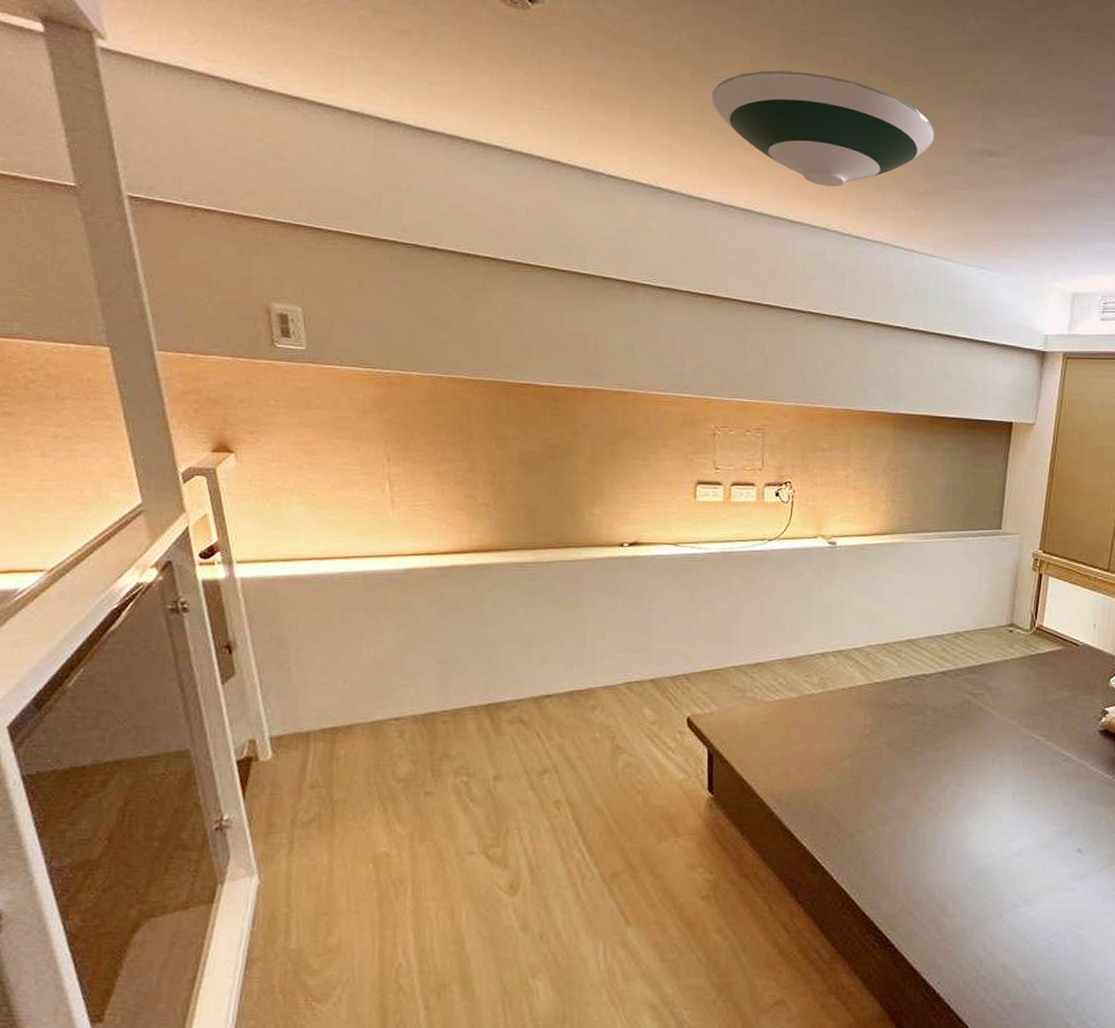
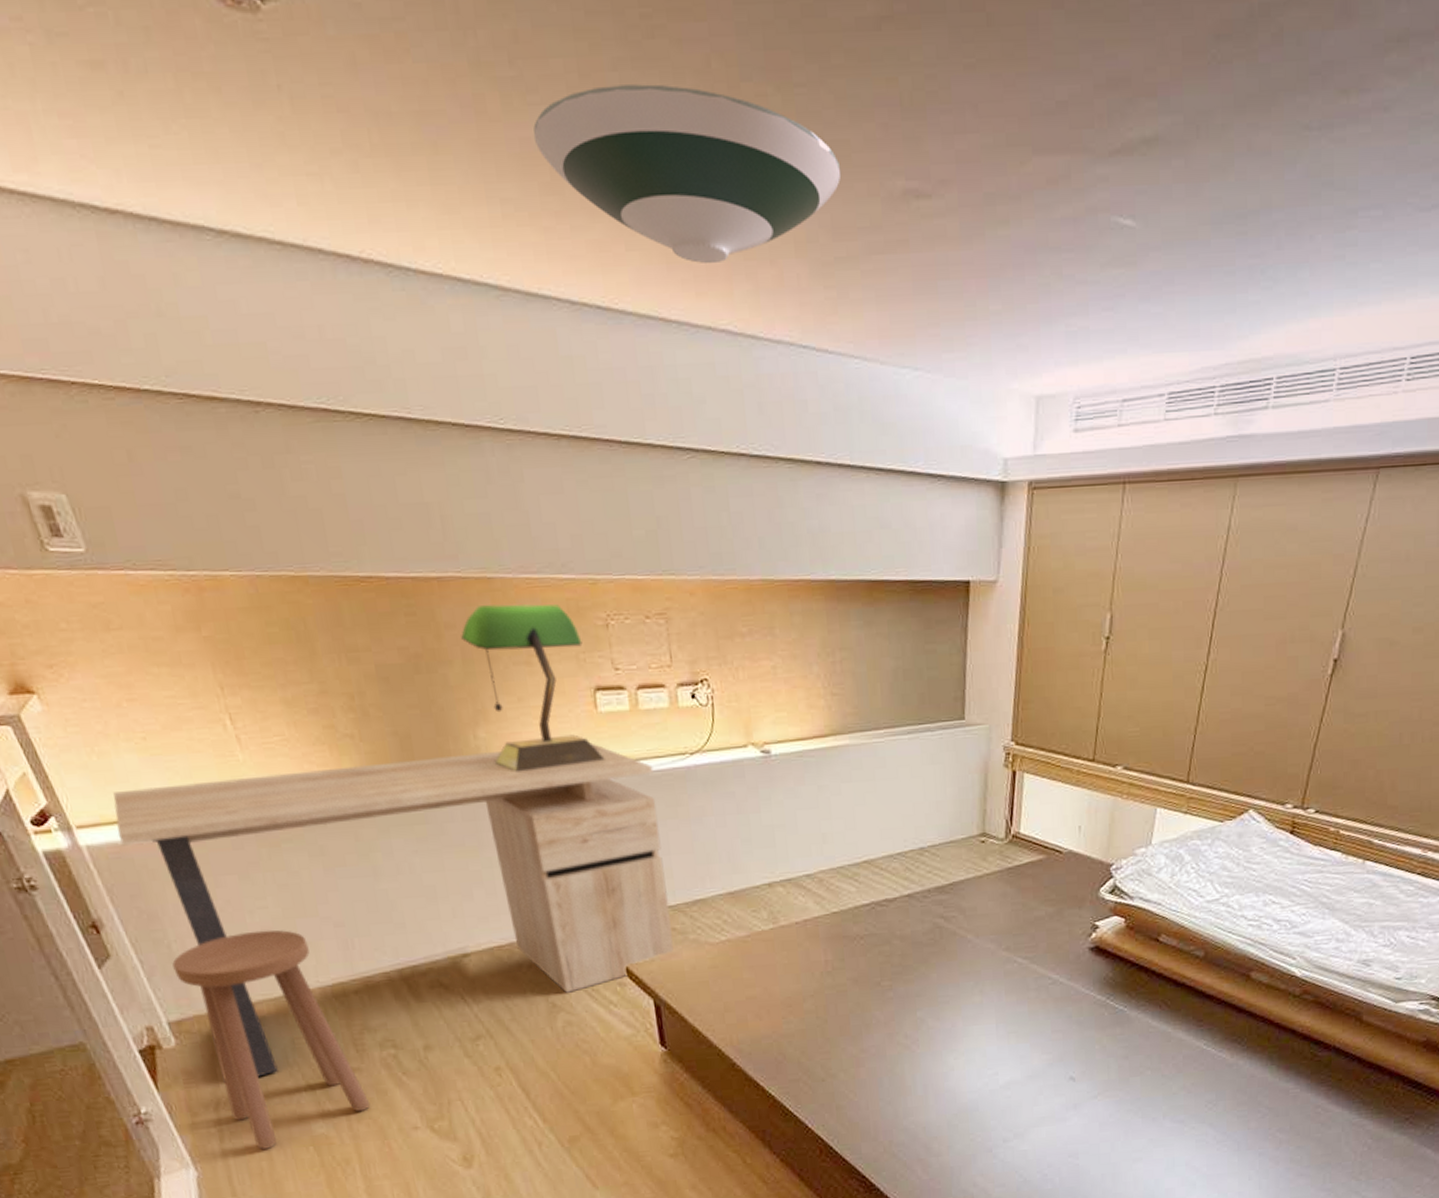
desk: none [270,525,736,794] -> present [113,742,674,1077]
stool: none [287,661,435,863] -> present [172,930,371,1149]
table lamp: none [594,412,696,544] -> present [461,604,605,772]

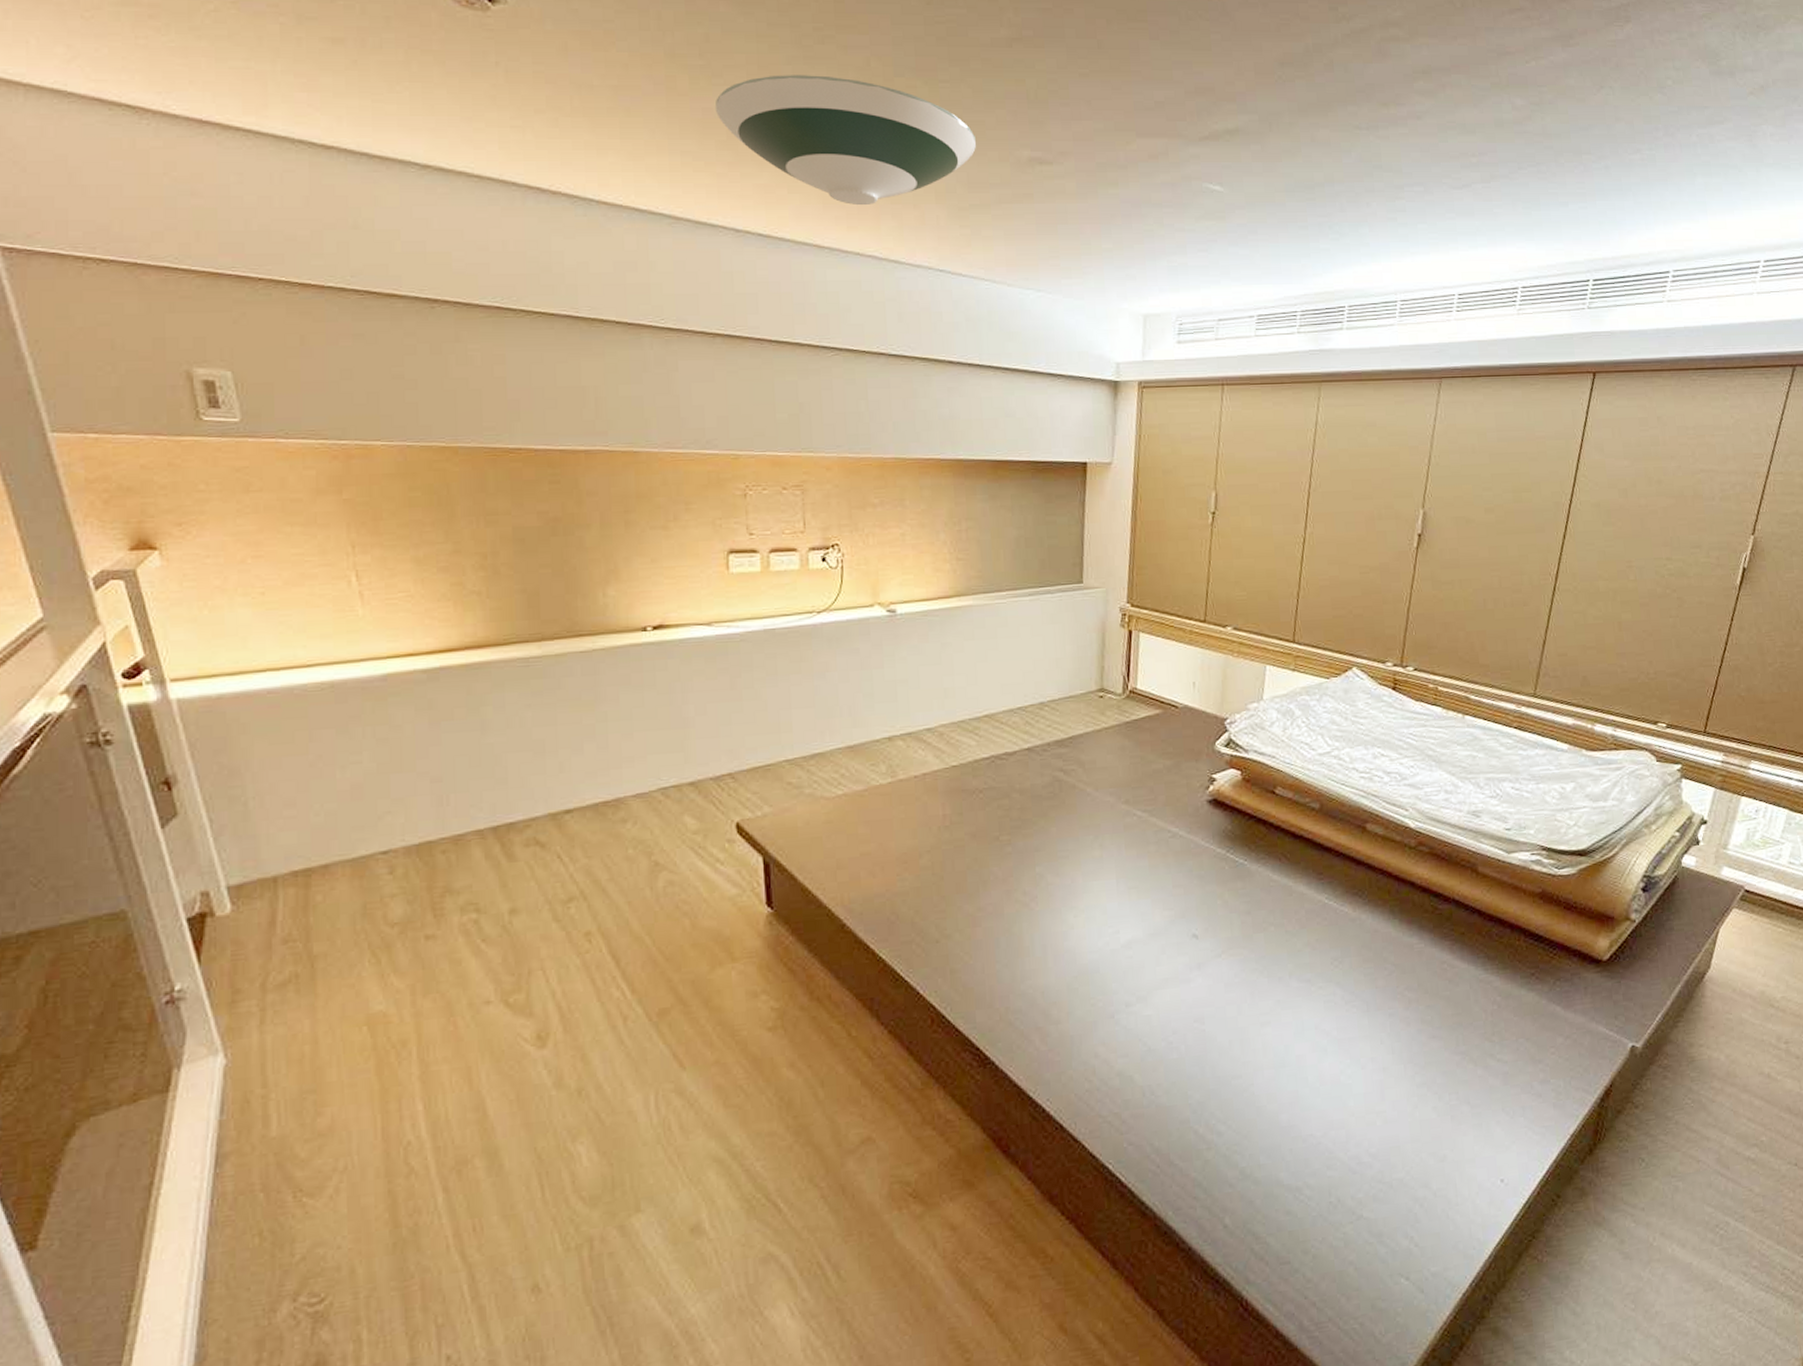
desk: present [113,742,674,1077] -> none [214,601,788,947]
stool: present [172,930,371,1149] -> none [245,785,441,1031]
table lamp: present [461,604,605,772] -> none [602,475,733,629]

